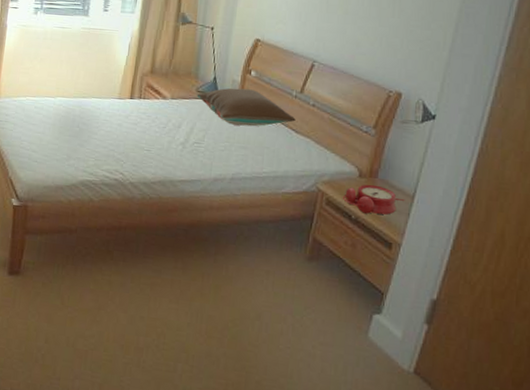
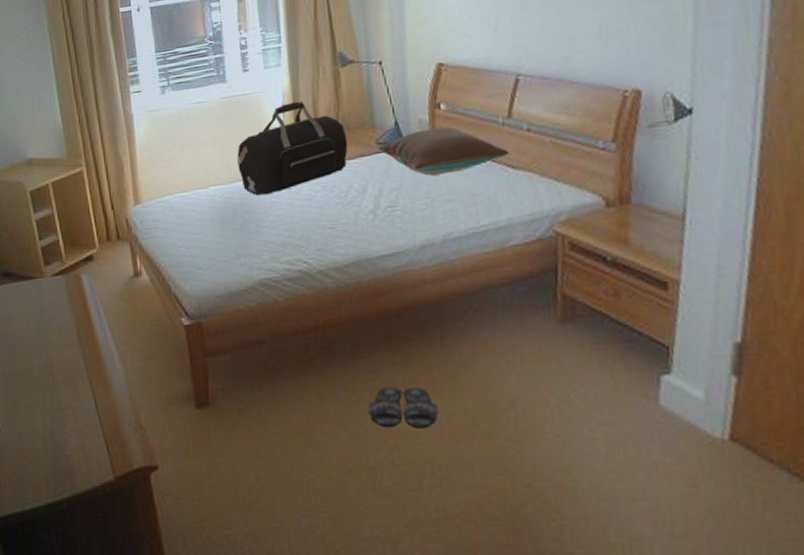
duffel bag: none [83,43,175,114] -> present [237,101,348,195]
slippers: none [147,284,202,323] -> present [368,385,438,429]
alarm clock: present [342,184,405,215] -> none [589,212,673,252]

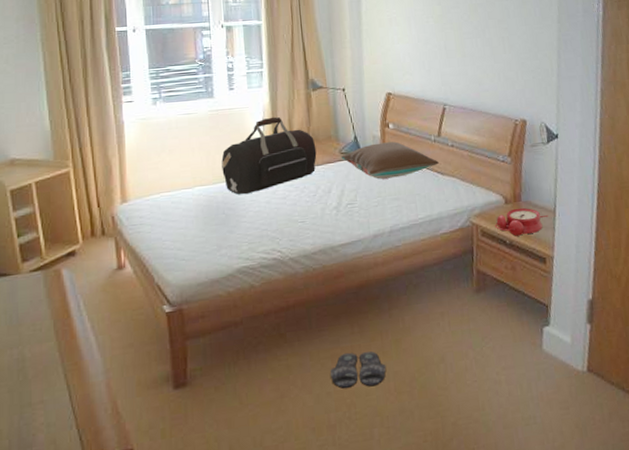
alarm clock: none [589,212,673,252] -> present [494,208,549,236]

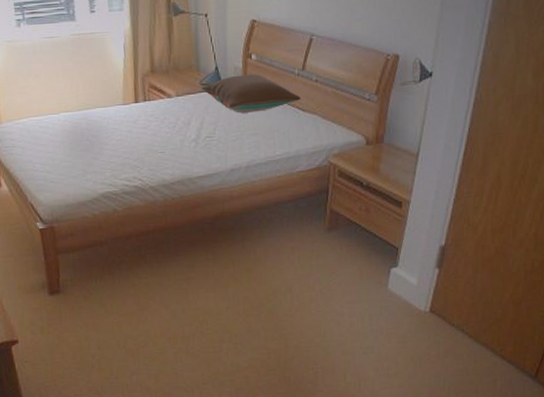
duffel bag: present [221,116,317,195] -> none [84,43,177,123]
slippers: present [330,351,386,388] -> none [186,276,237,308]
alarm clock: present [494,208,549,236] -> none [353,150,410,179]

